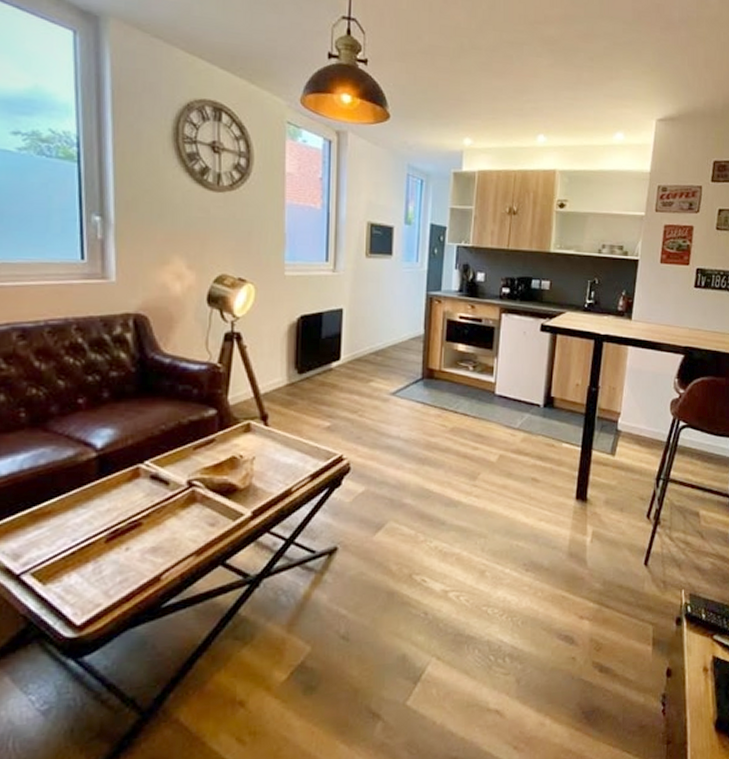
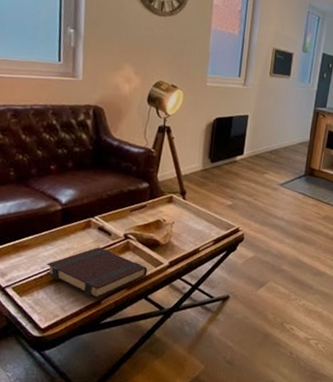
book: none [80,502,223,575] -> present [46,247,148,299]

